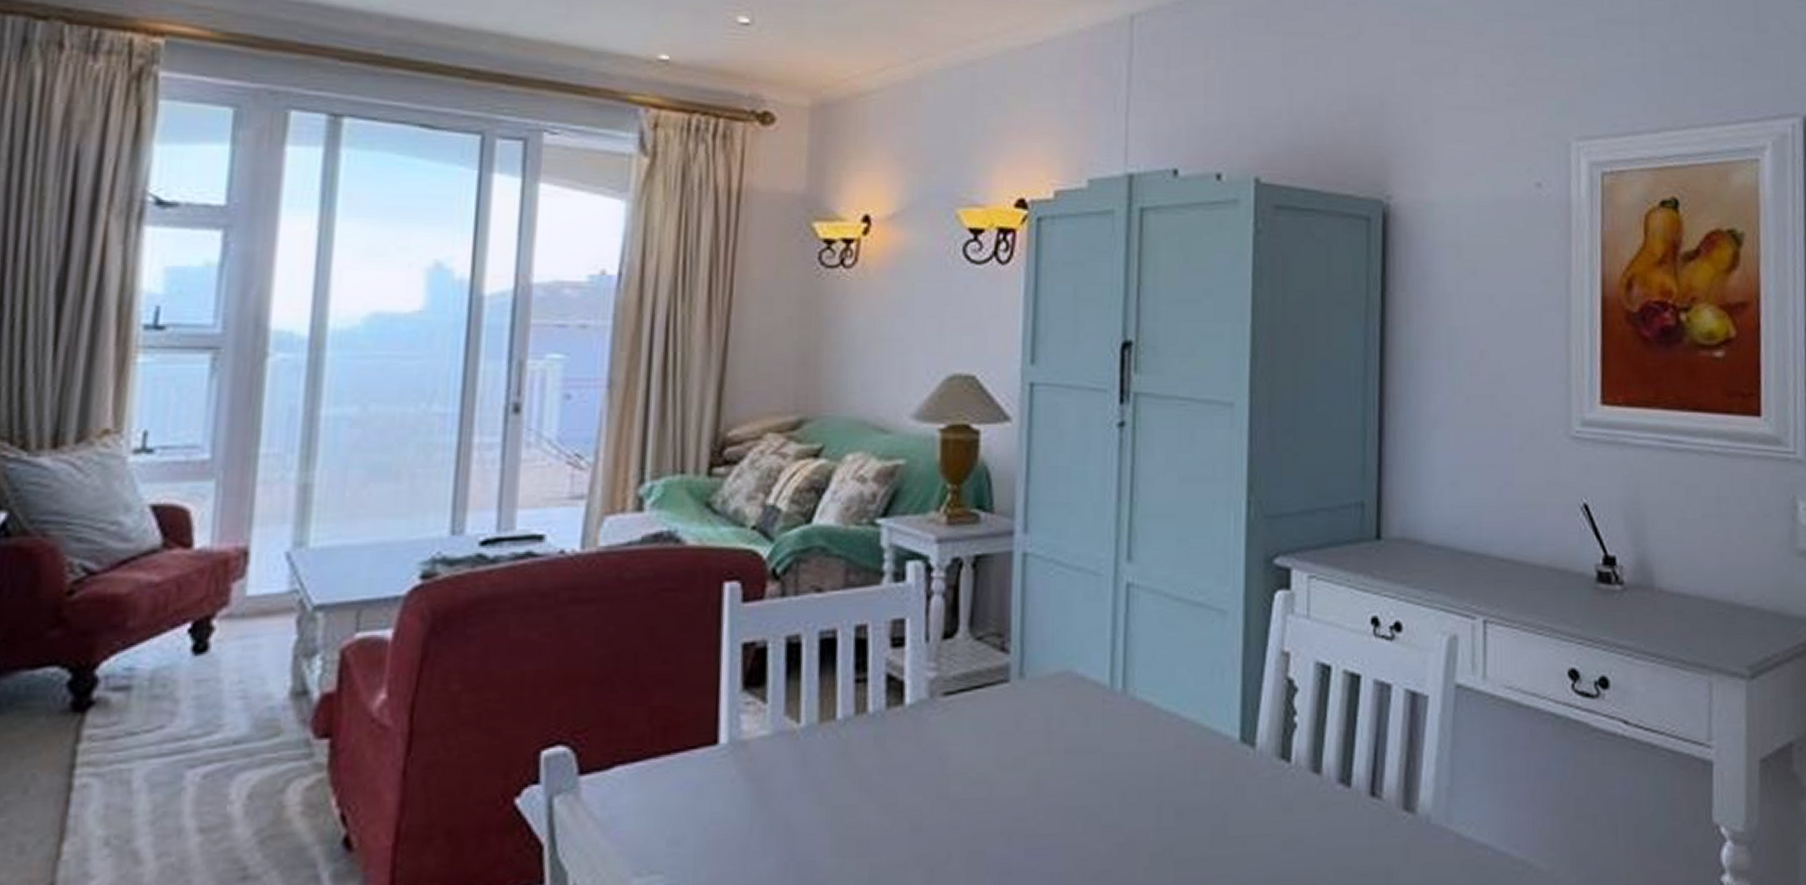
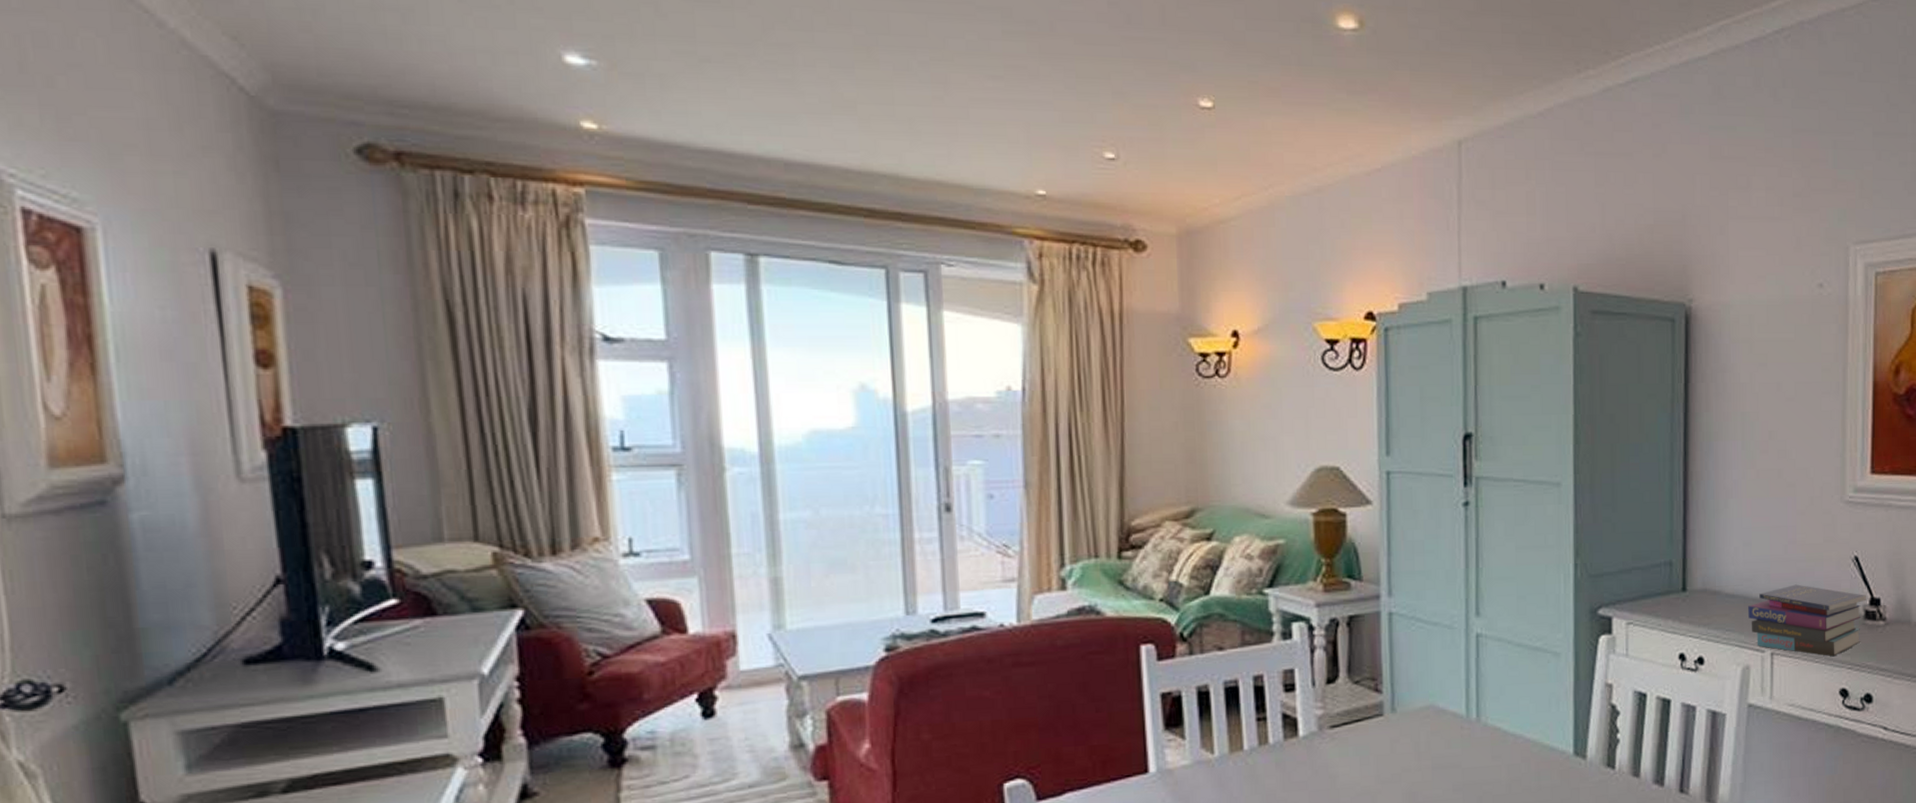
books: none [1456,536,1599,628] -> present [1748,584,1866,657]

